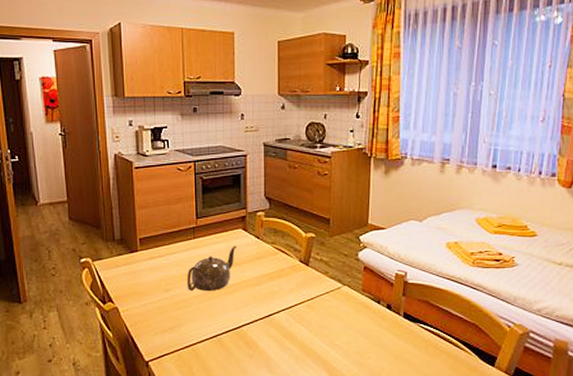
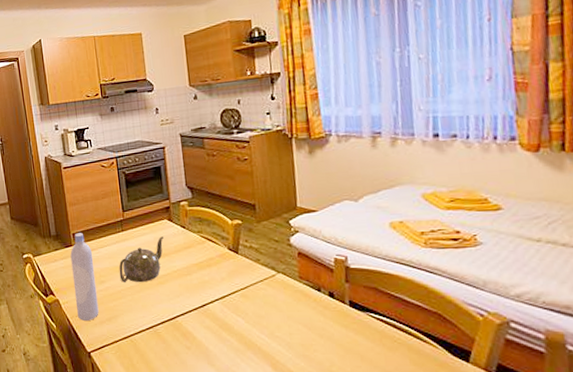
bottle: none [135,238,161,329] -> present [70,233,99,321]

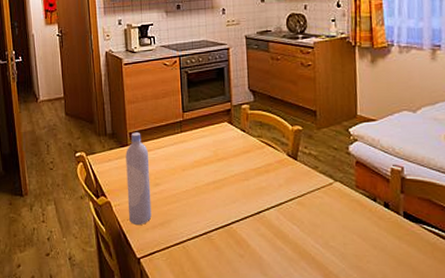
teapot: present [119,236,164,283] -> none [175,139,224,187]

